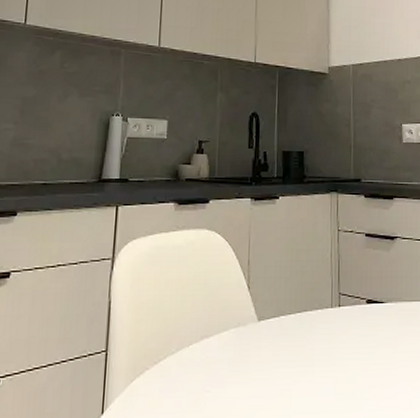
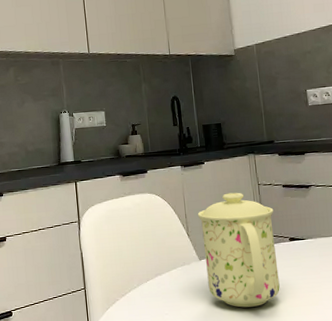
mug: none [263,238,352,387] -> present [197,192,280,308]

